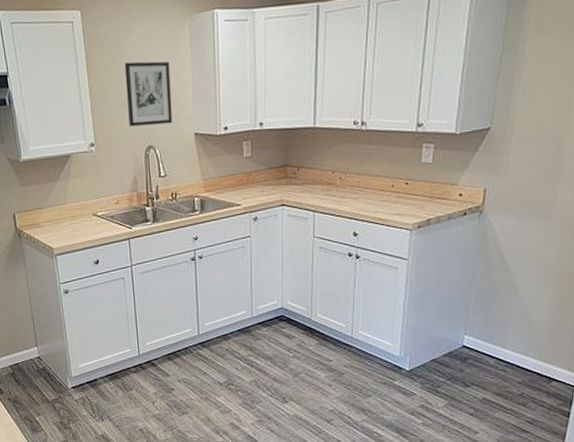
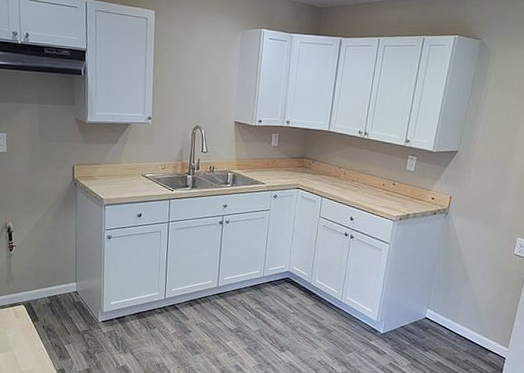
wall art: present [124,61,172,127] -> none [182,57,222,111]

